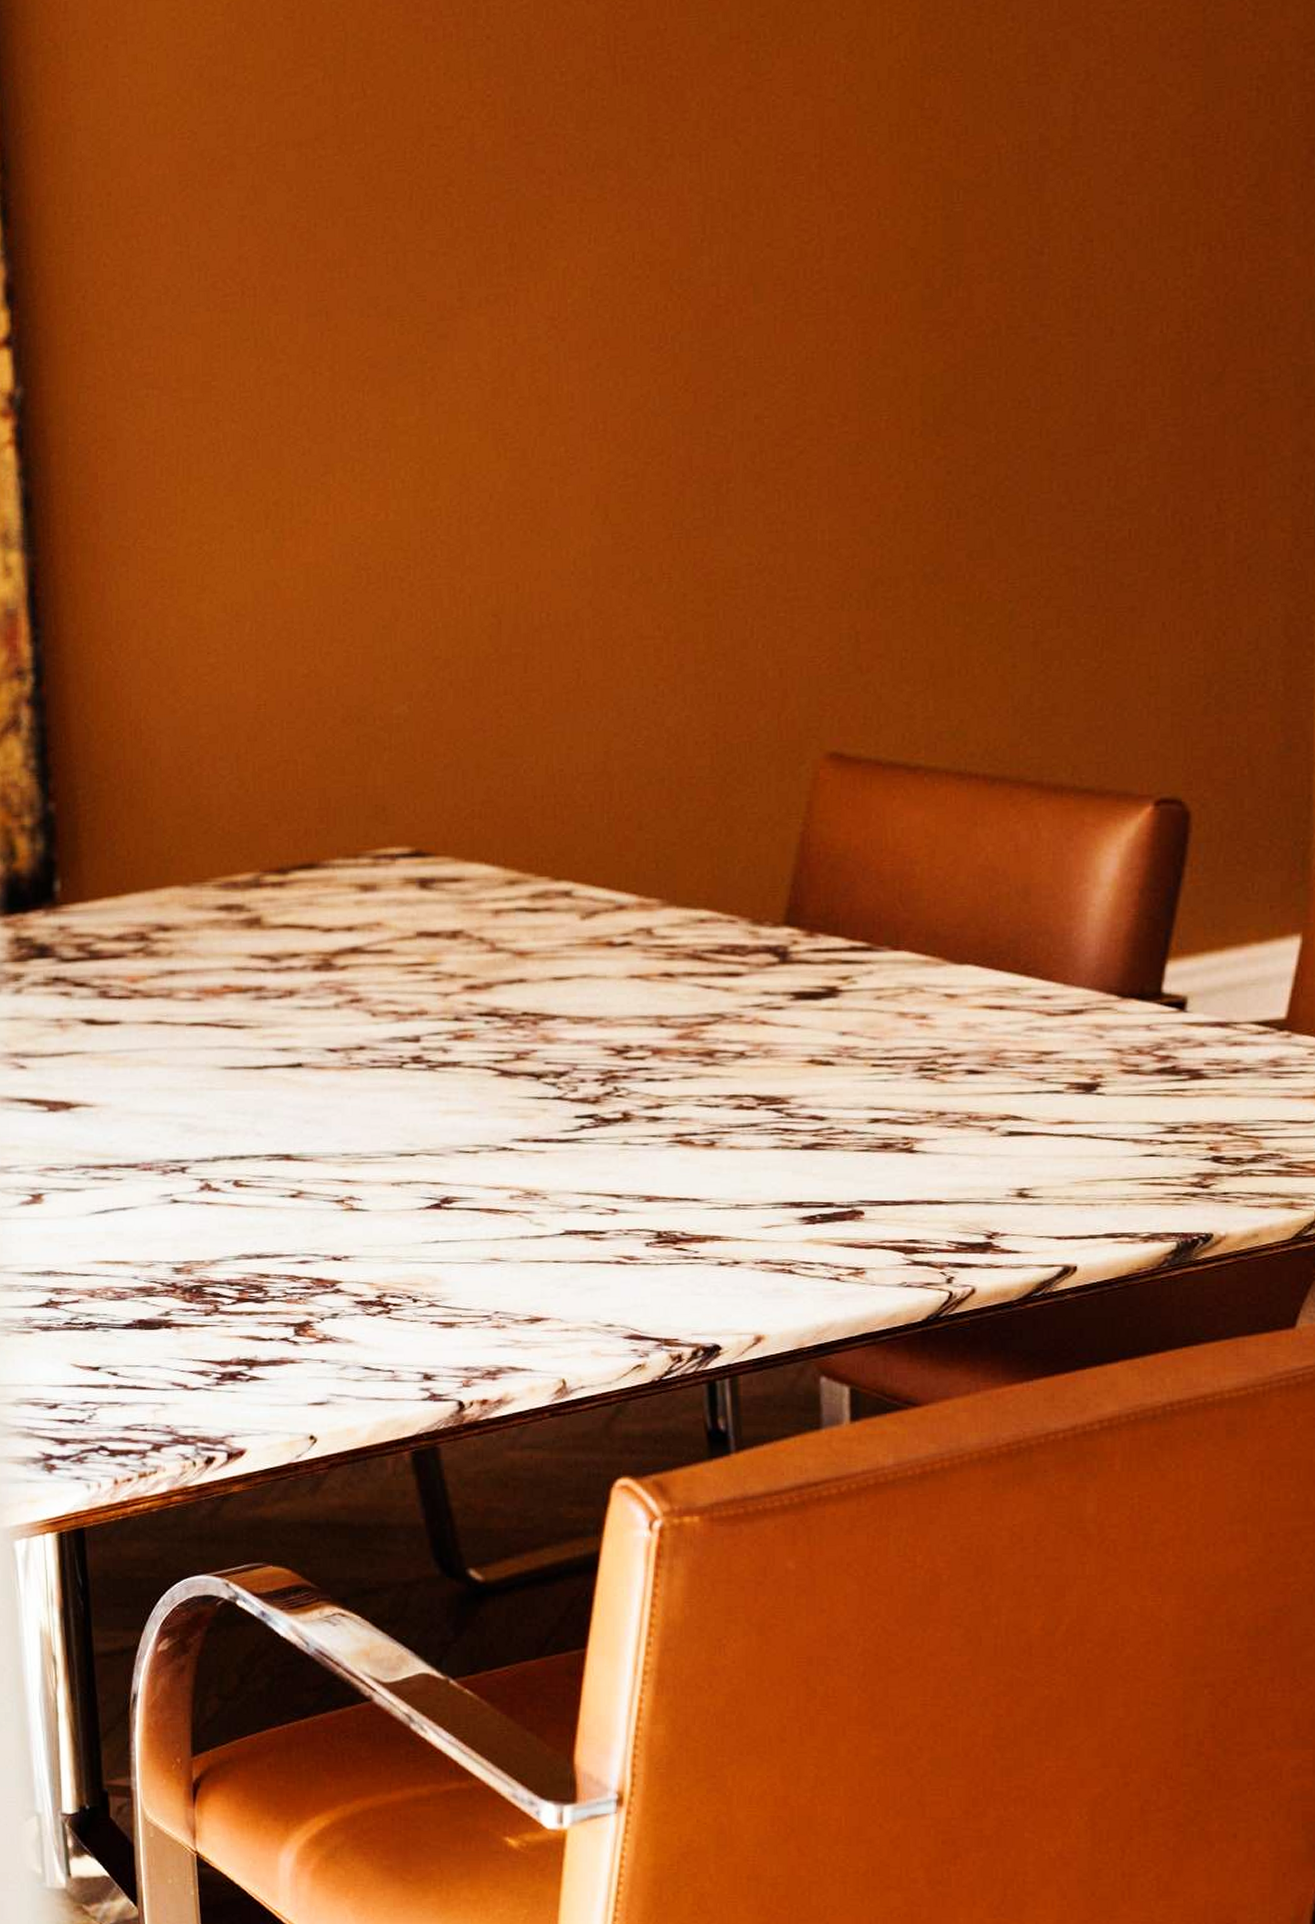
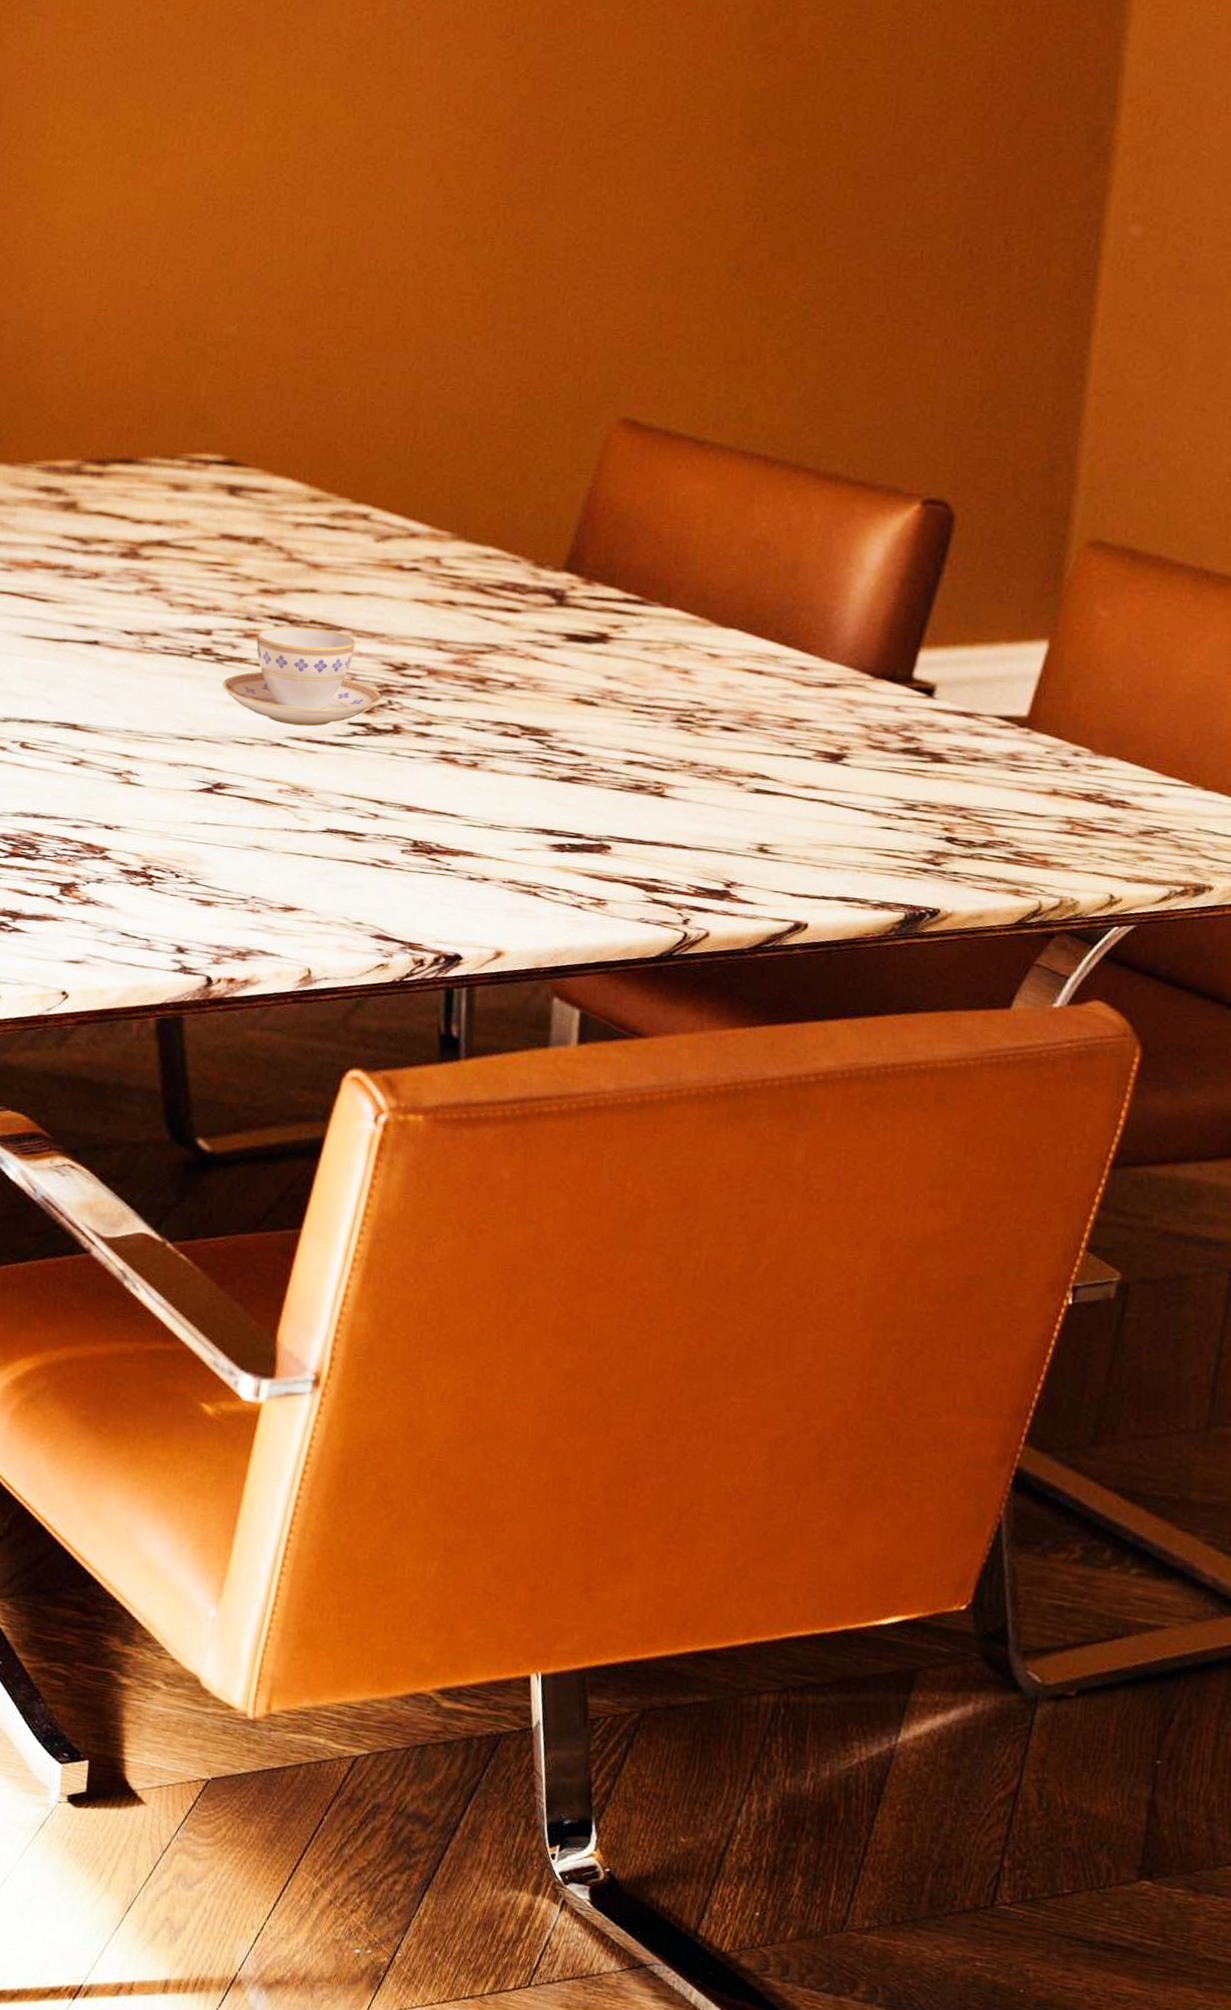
teacup: none [437,1020,607,1126] -> present [222,626,382,727]

